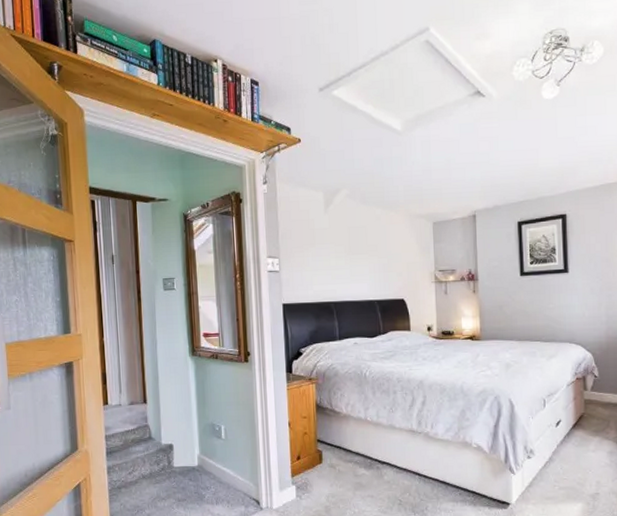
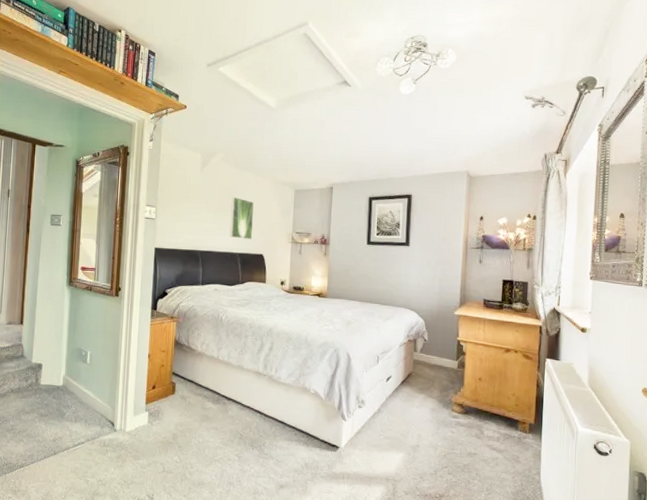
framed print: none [363,237,391,284] -> present [229,196,254,239]

